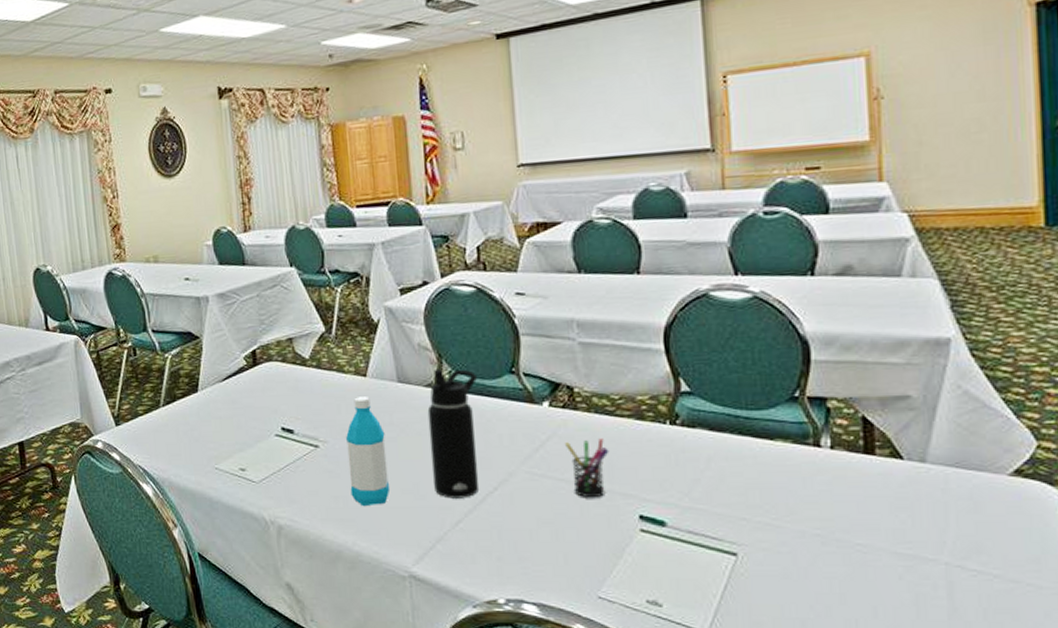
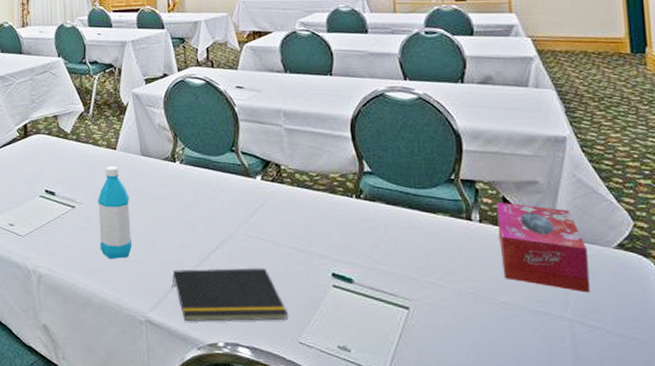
water bottle: present [427,368,480,499] -> none [164,145,205,255]
notepad: none [439,511,584,575] -> present [171,268,288,321]
pen holder: present [565,438,609,498] -> none [274,208,309,258]
tissue box: none [854,423,975,531] -> present [496,202,591,293]

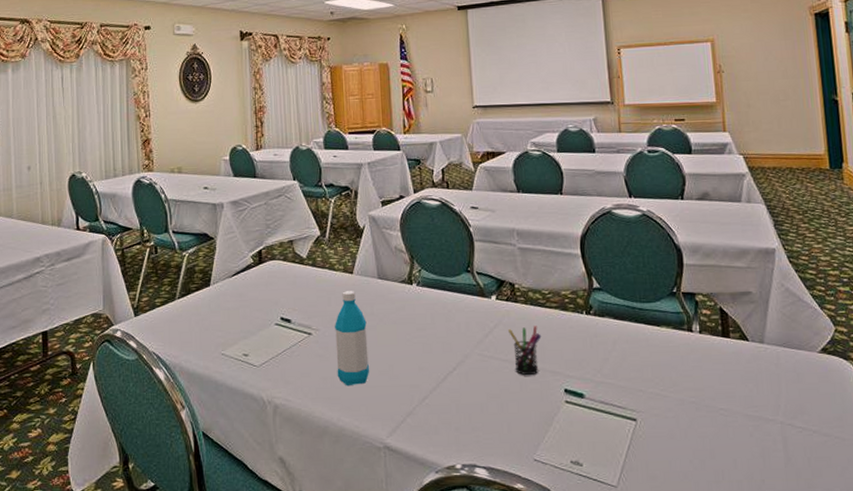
notepad: present [171,268,288,321] -> none [409,387,523,445]
pen holder: none [274,208,309,258] -> present [508,326,542,376]
tissue box: present [496,202,591,293] -> none [714,313,799,396]

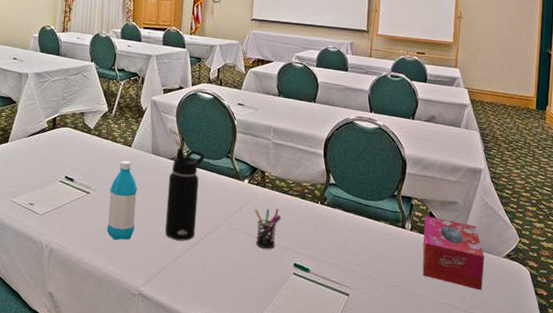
water bottle: none [401,267,442,378] -> present [165,148,205,241]
tissue box: none [714,313,799,396] -> present [422,216,484,291]

